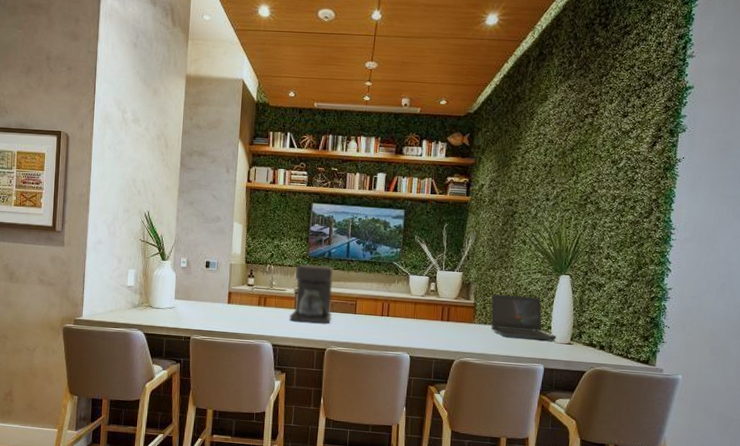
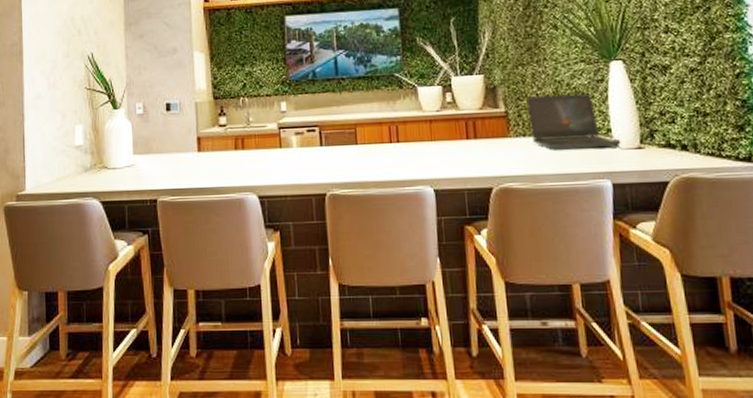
coffee maker: present [289,264,333,324] -> none [275,89,328,164]

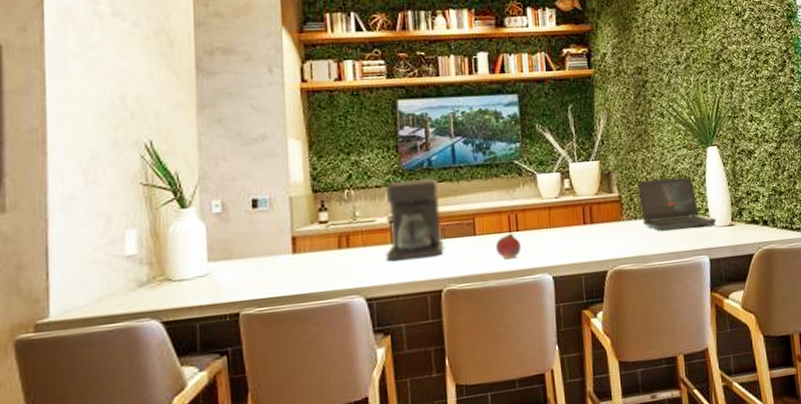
coffee maker: none [275,89,328,164] -> present [386,179,445,262]
fruit: none [377,143,402,169] -> present [496,232,521,260]

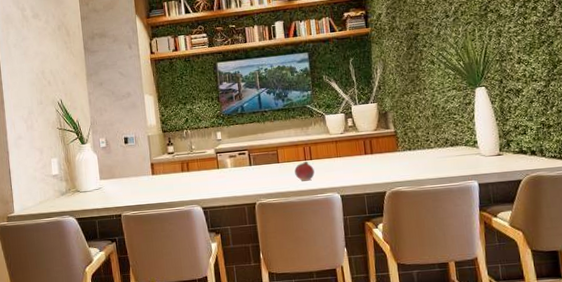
coffee maker: present [386,179,445,262] -> none [212,120,256,182]
laptop computer: present [637,177,715,230] -> none [411,114,484,159]

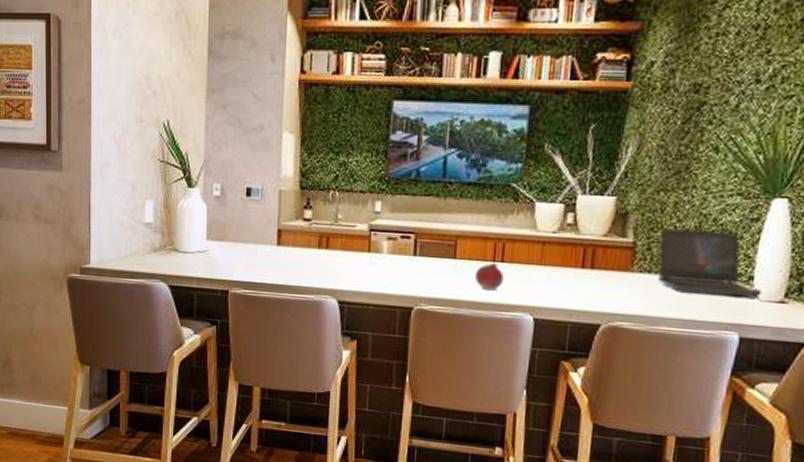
laptop computer: none [411,114,484,159] -> present [658,228,760,298]

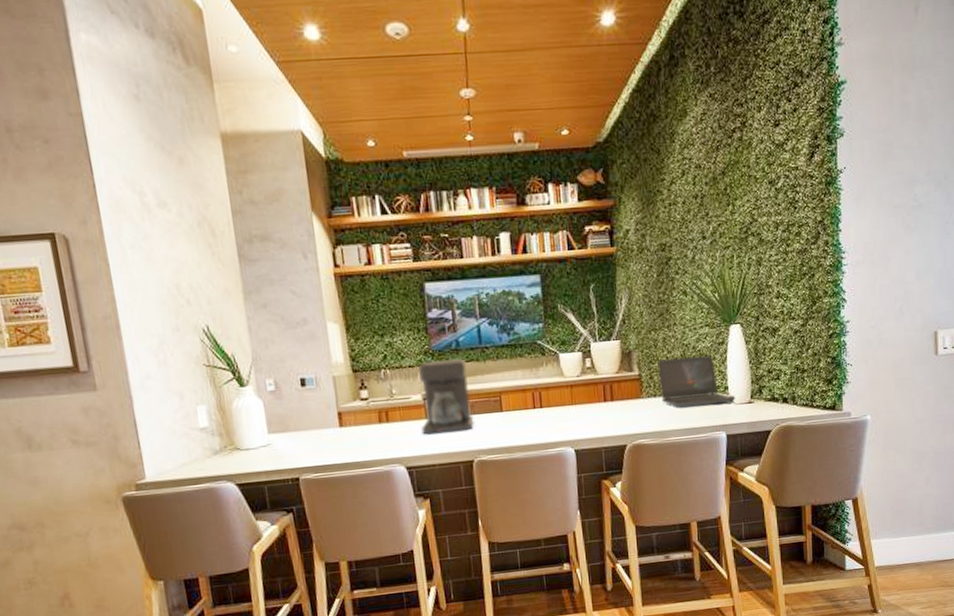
coffee maker: none [361,189,423,274] -> present [418,359,474,435]
fruit: present [475,262,504,291] -> none [521,409,545,434]

